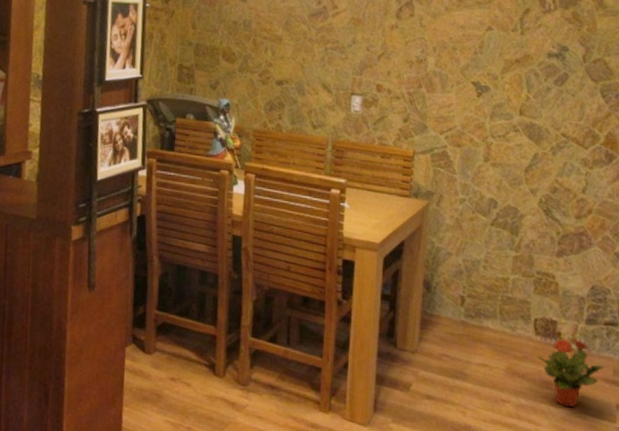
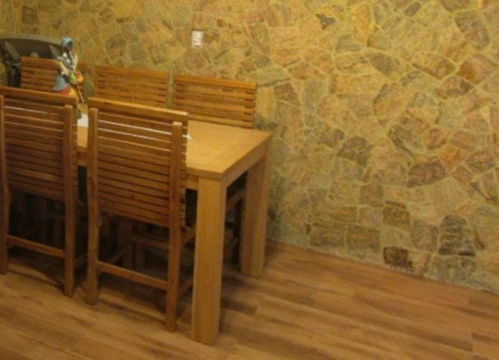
potted plant: present [537,338,605,407] -> none [387,267,460,335]

